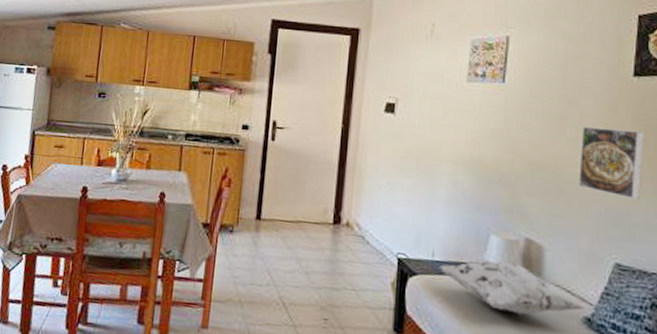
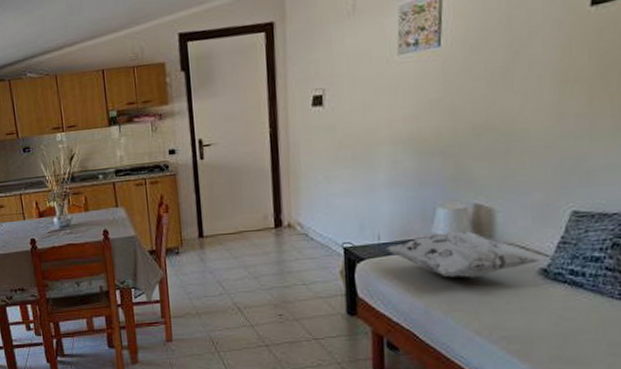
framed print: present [579,126,644,200] -> none [529,67,604,143]

